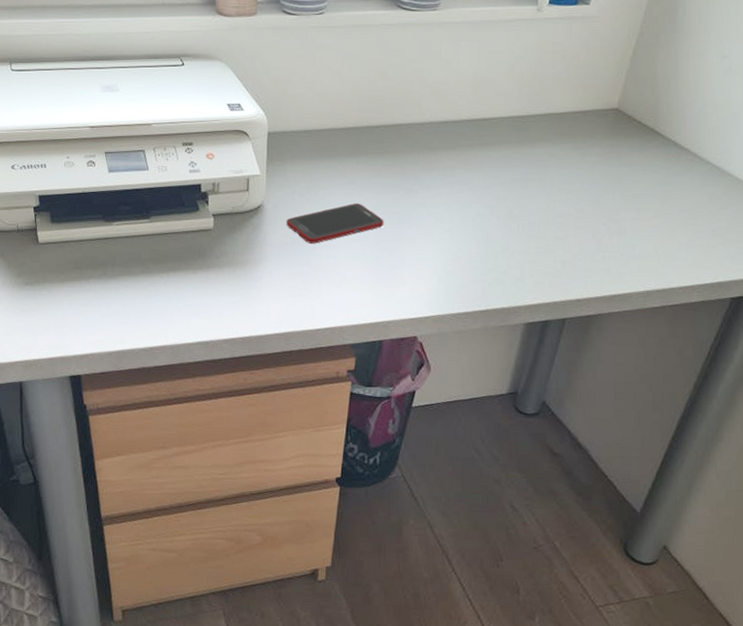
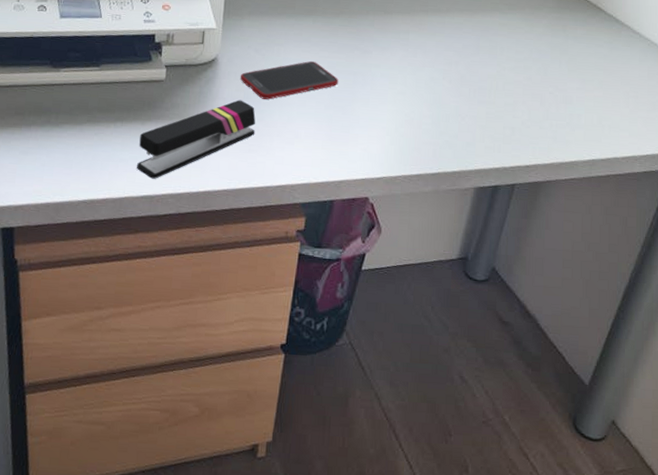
stapler: none [190,245,304,326] -> present [136,100,256,179]

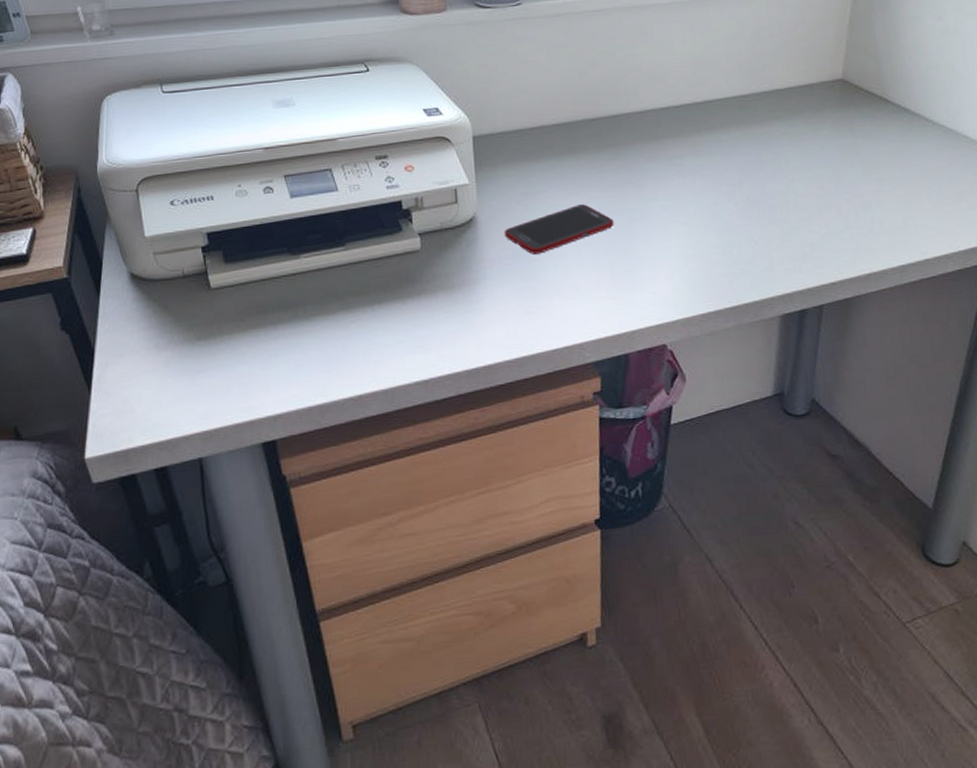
stapler: present [136,100,256,179] -> none [402,259,531,362]

